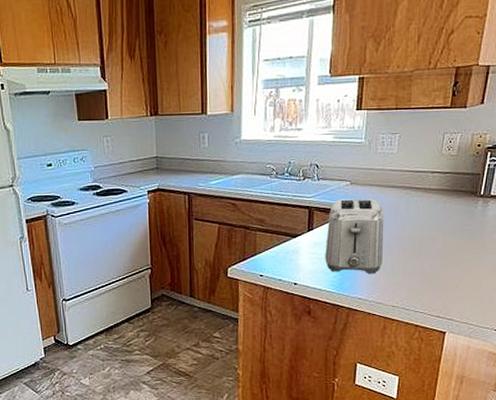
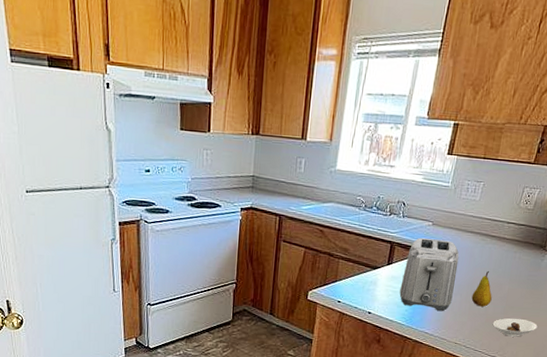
fruit: none [404,225,426,264] -> present [471,270,492,307]
saucer: none [431,272,481,293] -> present [492,318,538,337]

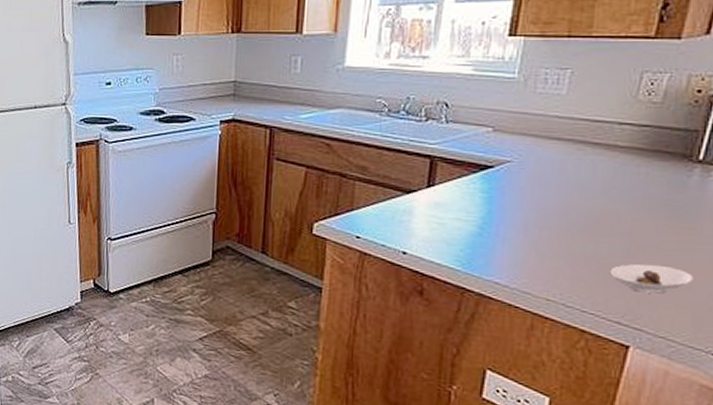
toaster: present [399,237,459,312] -> none [449,148,541,253]
fruit: present [471,270,492,307] -> none [568,193,604,247]

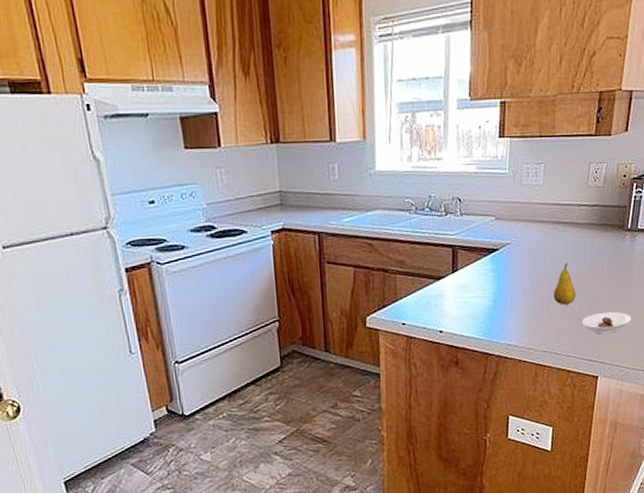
fruit: none [568,193,604,247] -> present [553,262,576,305]

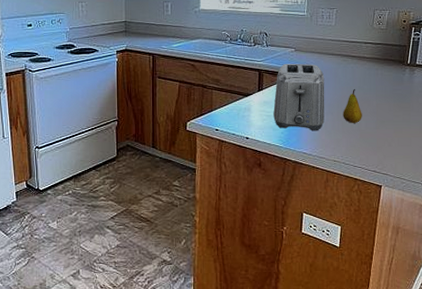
toaster: none [471,234,532,318] -> present [273,63,325,131]
saucer: present [581,311,631,335] -> none [367,131,411,150]

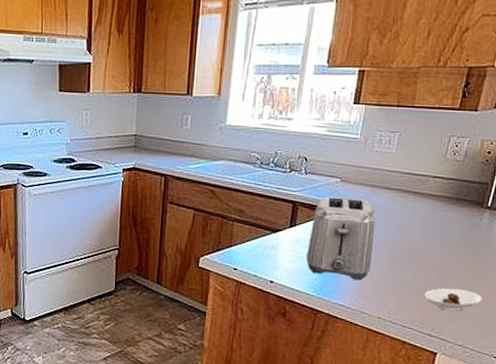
fruit: present [343,88,362,123] -> none [395,232,421,275]
saucer: none [367,131,411,150] -> present [424,288,483,311]

